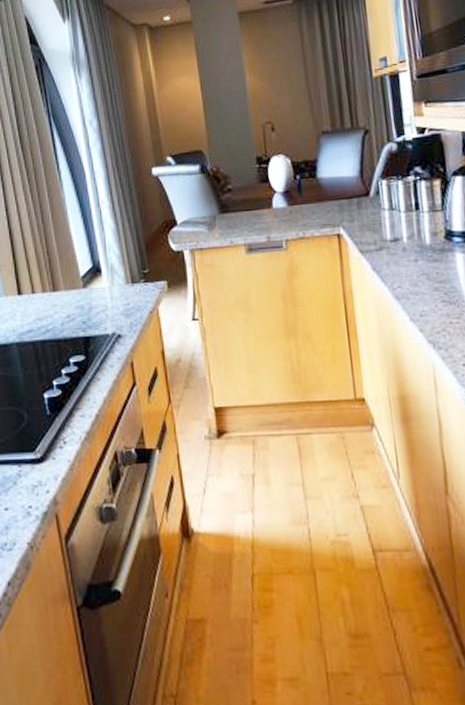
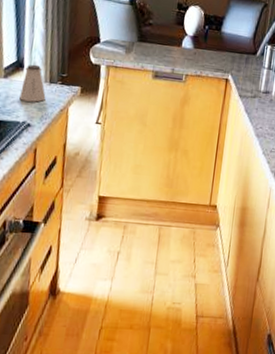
saltshaker: none [103,265,131,310] -> present [19,64,46,102]

